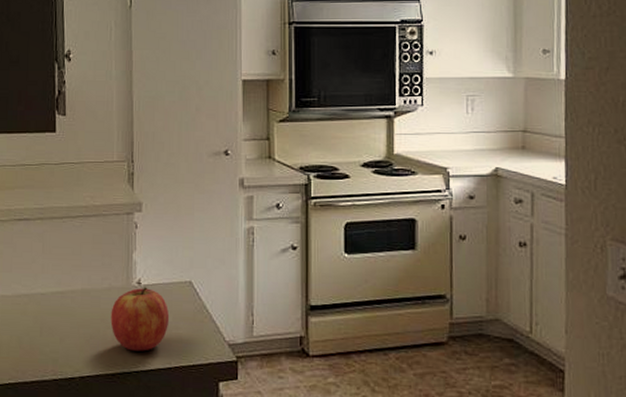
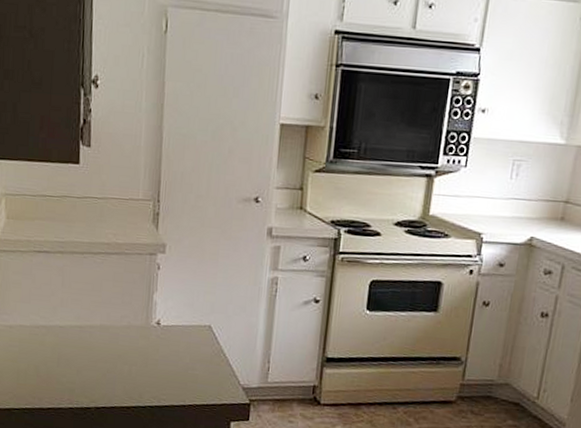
apple: present [110,287,170,351] -> none [128,327,187,388]

